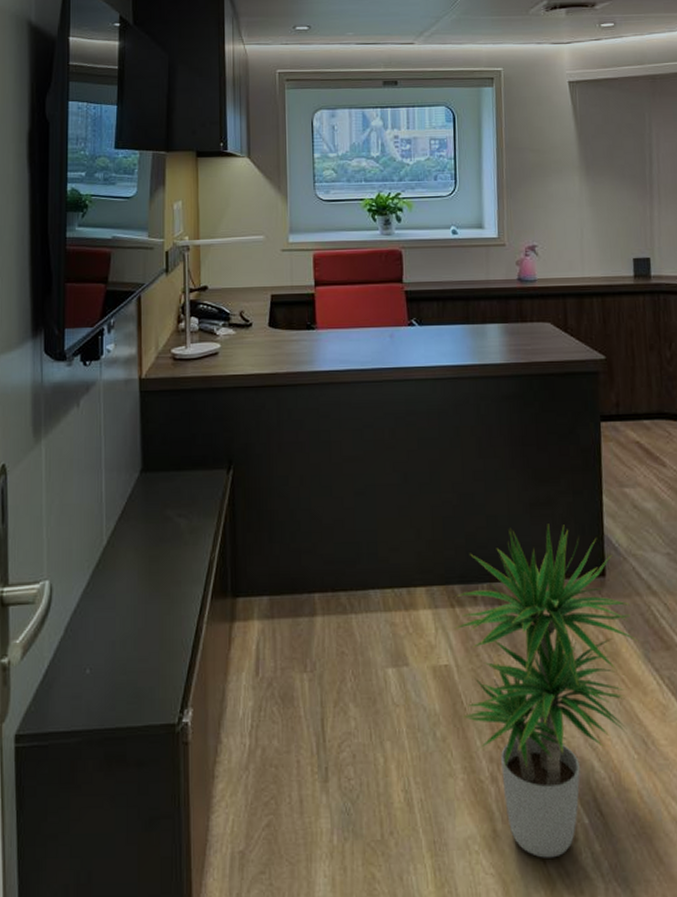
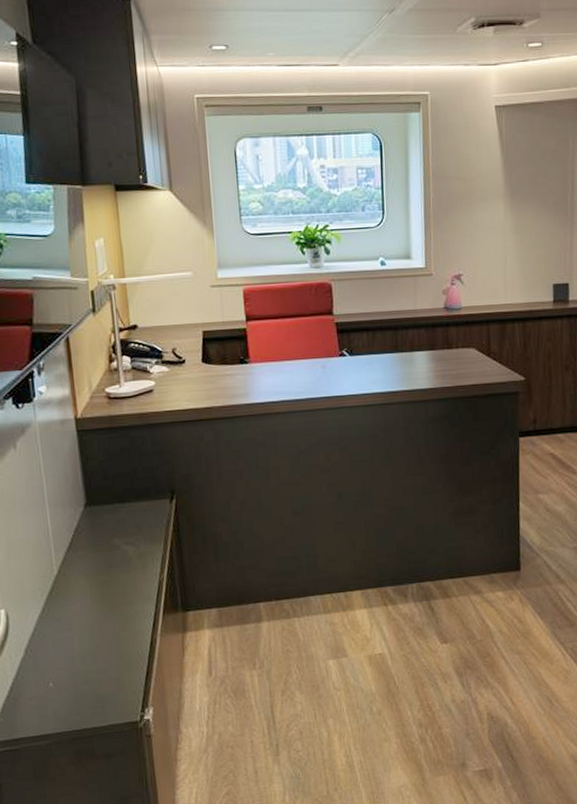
potted plant: present [454,524,638,858] -> none [387,529,547,796]

